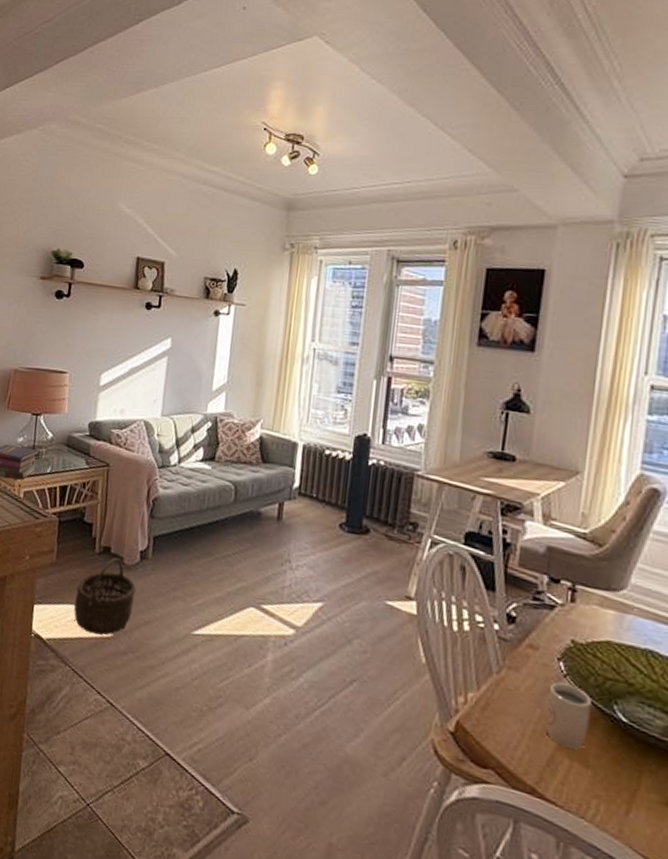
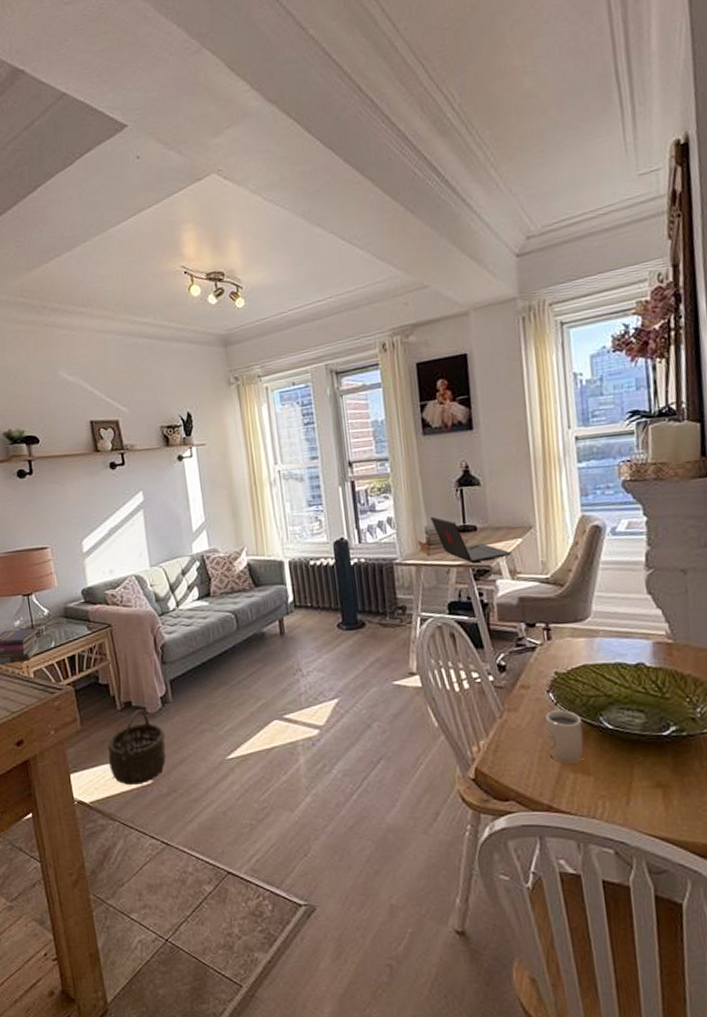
books: none [446,443,478,478] -> present [417,525,448,556]
laptop: none [465,434,550,498] -> present [429,516,512,564]

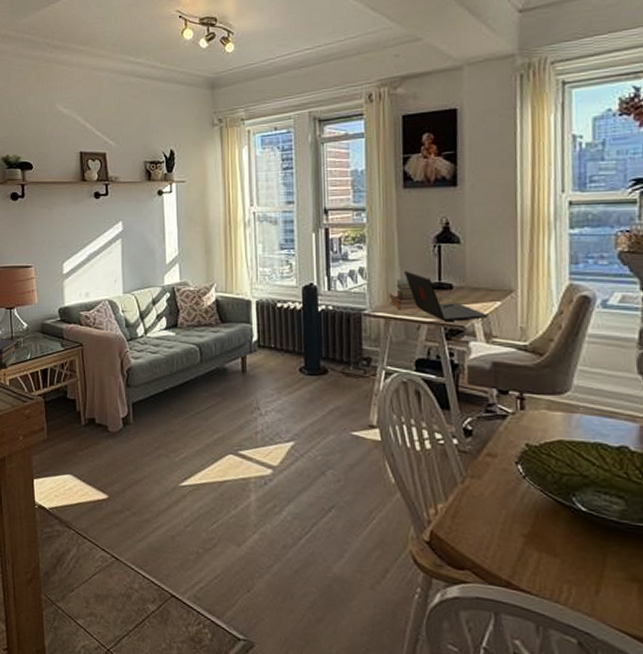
wicker basket: present [108,709,166,786] -> none [70,427,124,499]
mug: present [545,710,584,764] -> none [511,483,552,542]

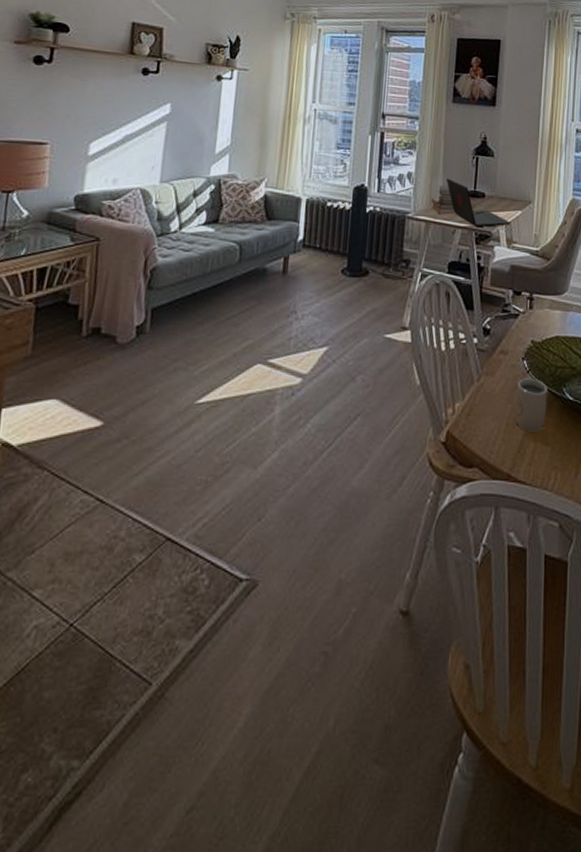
mug: none [511,483,552,542] -> present [515,378,547,432]

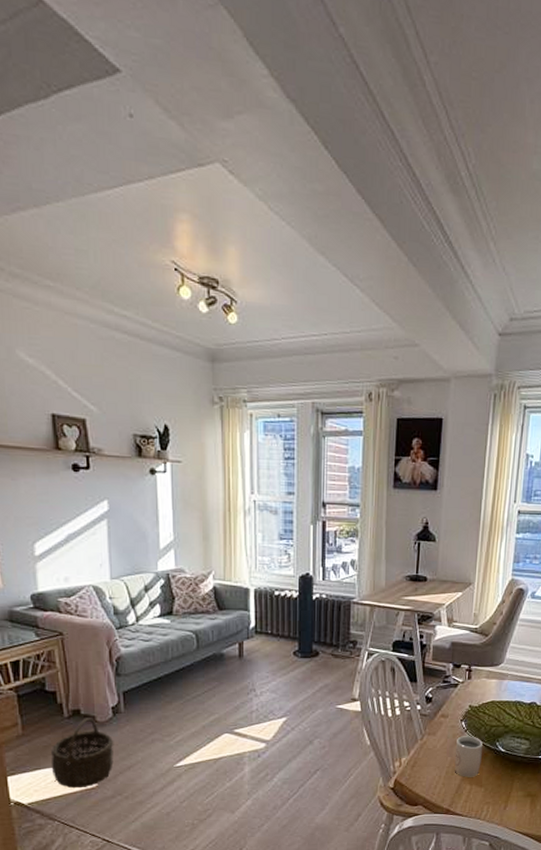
wicker basket: none [54,338,132,428] -> present [51,718,114,789]
books: present [431,186,457,215] -> none [375,571,400,599]
laptop: present [446,178,511,228] -> none [388,564,452,609]

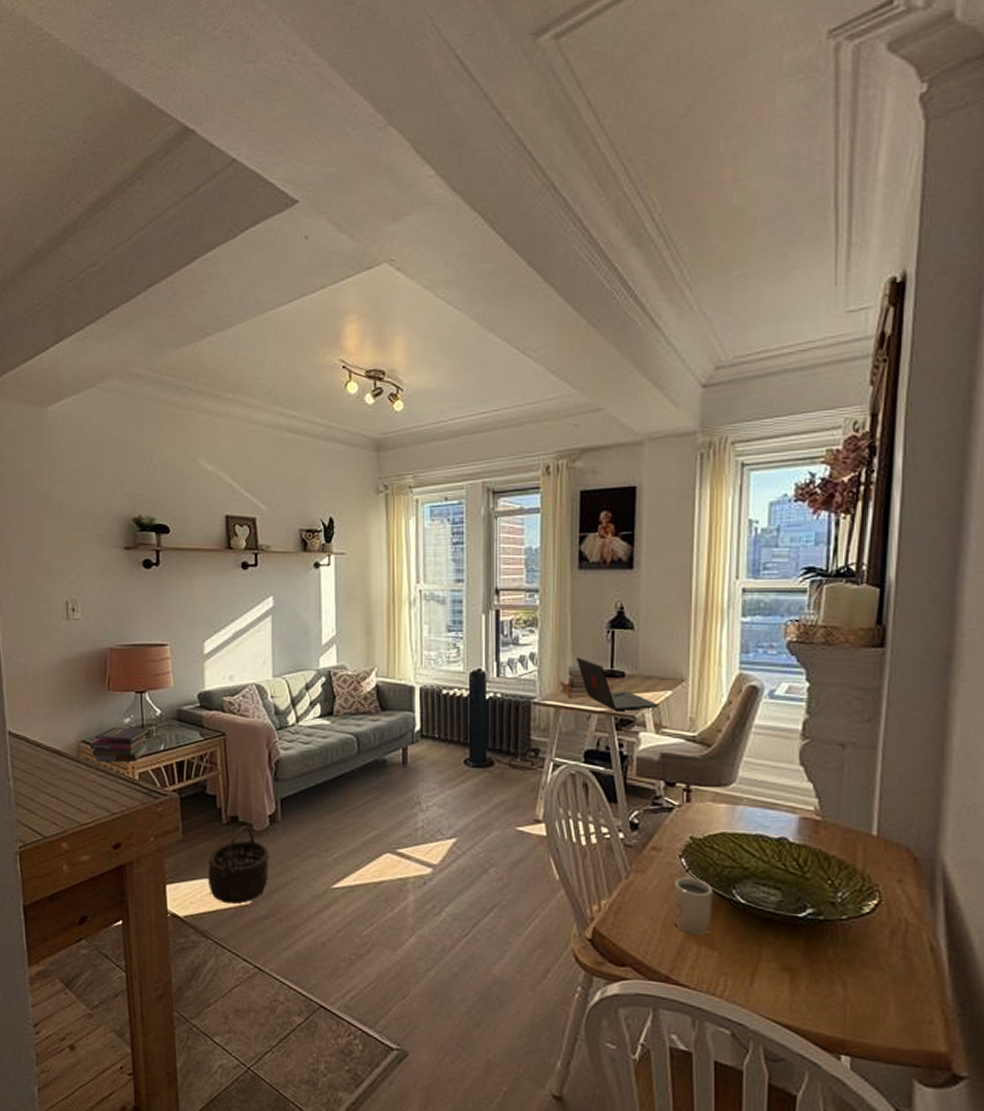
books: none [375,571,400,599] -> present [559,666,591,699]
laptop: none [388,564,452,609] -> present [575,657,660,712]

